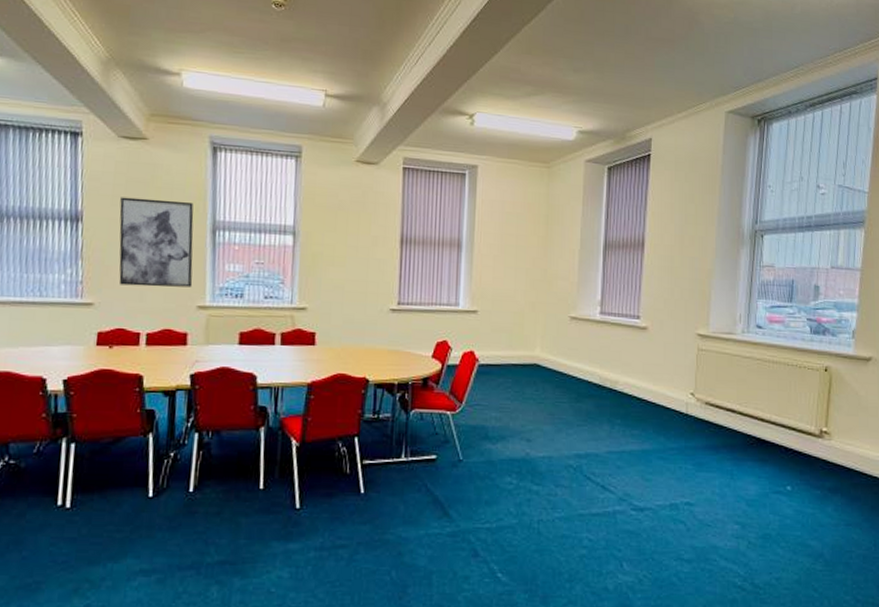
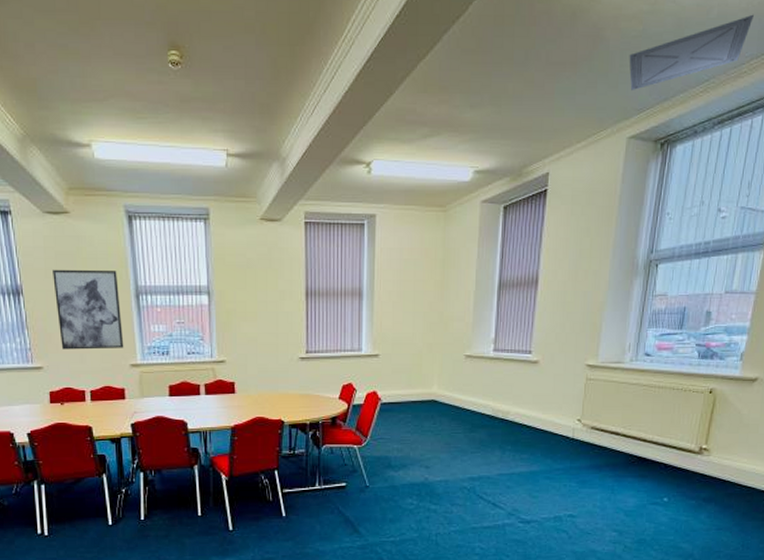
ceiling vent: none [723,14,833,70] -> present [629,14,754,90]

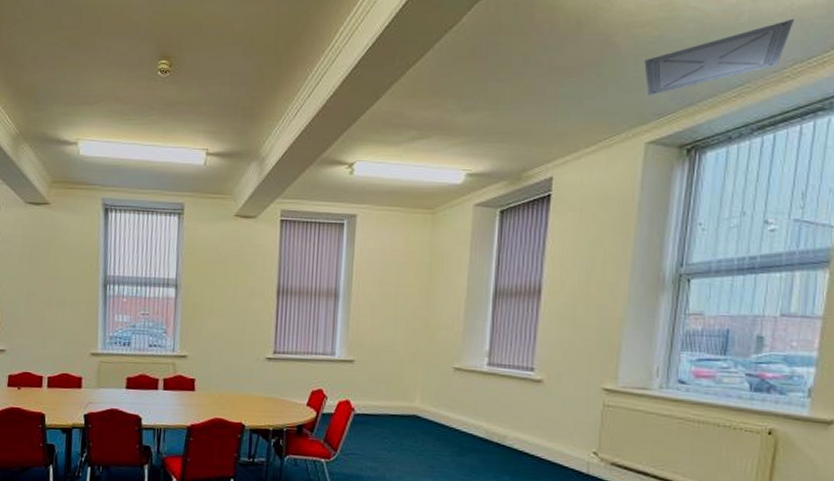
wall art: present [53,269,124,350] -> none [25,256,88,336]

